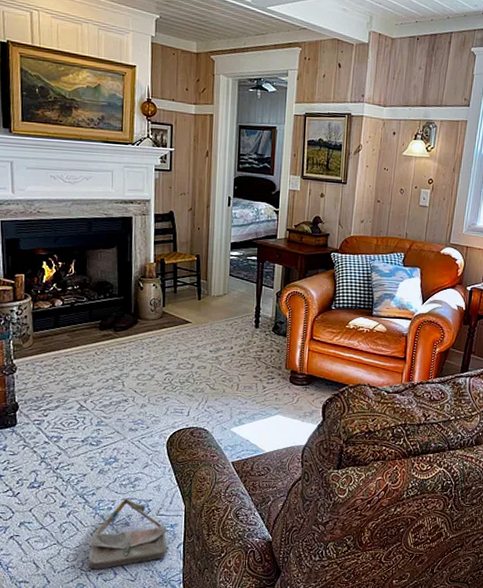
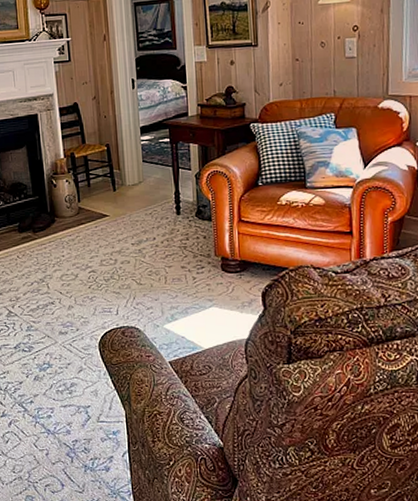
bag: present [87,498,167,569] -> none [33,405,112,481]

